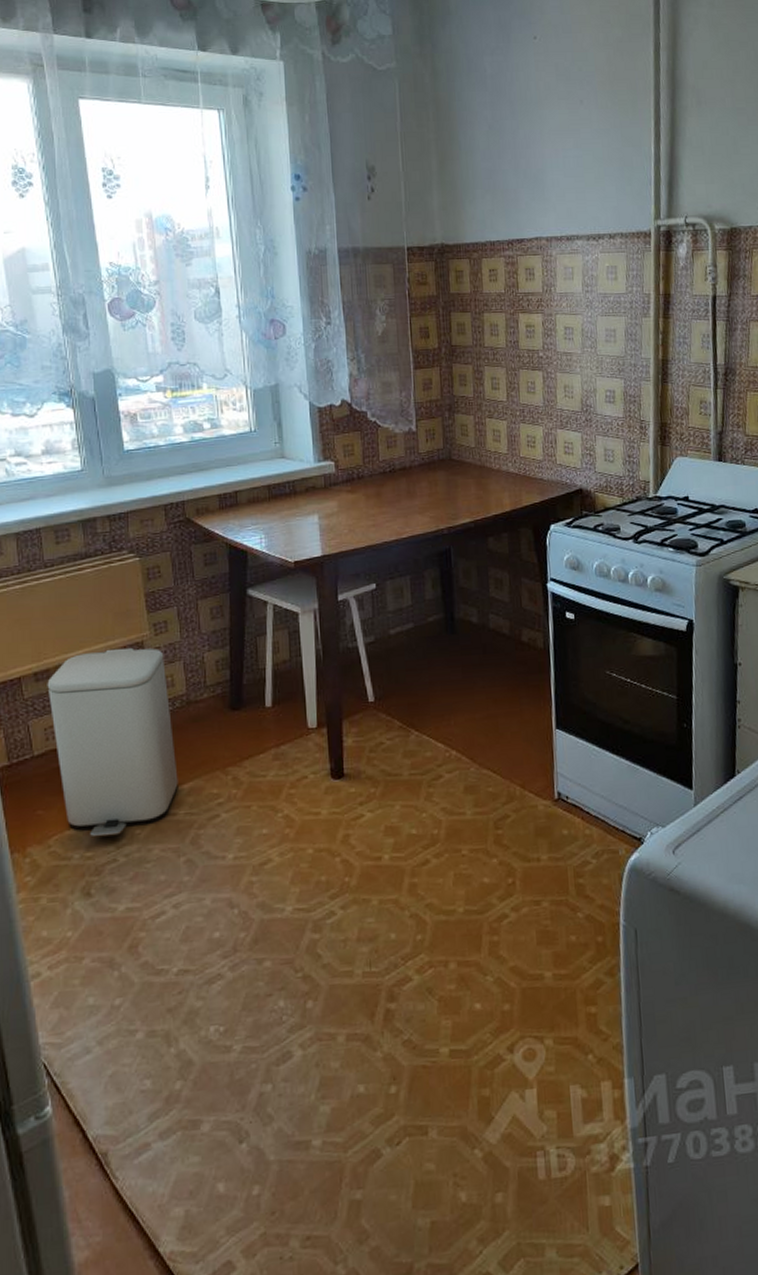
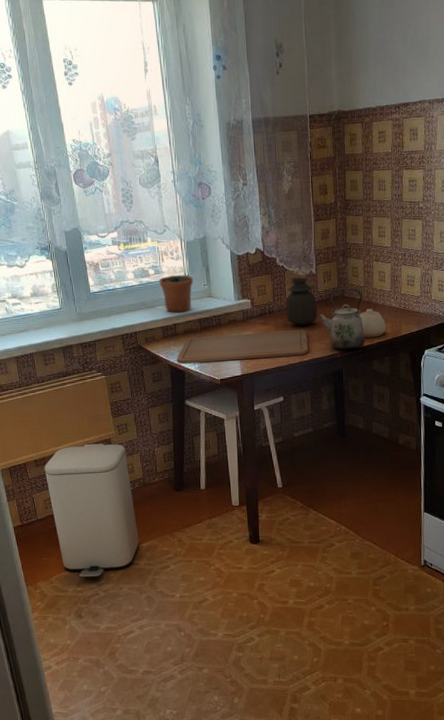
planter: none [217,430,262,477] -> present [159,275,194,313]
chopping board: none [237,499,408,542] -> present [177,330,309,364]
jar: none [379,436,419,496] -> present [285,278,318,327]
kettle: none [418,448,479,525] -> present [317,287,366,351]
sugar bowl: none [470,474,504,510] -> present [359,309,386,338]

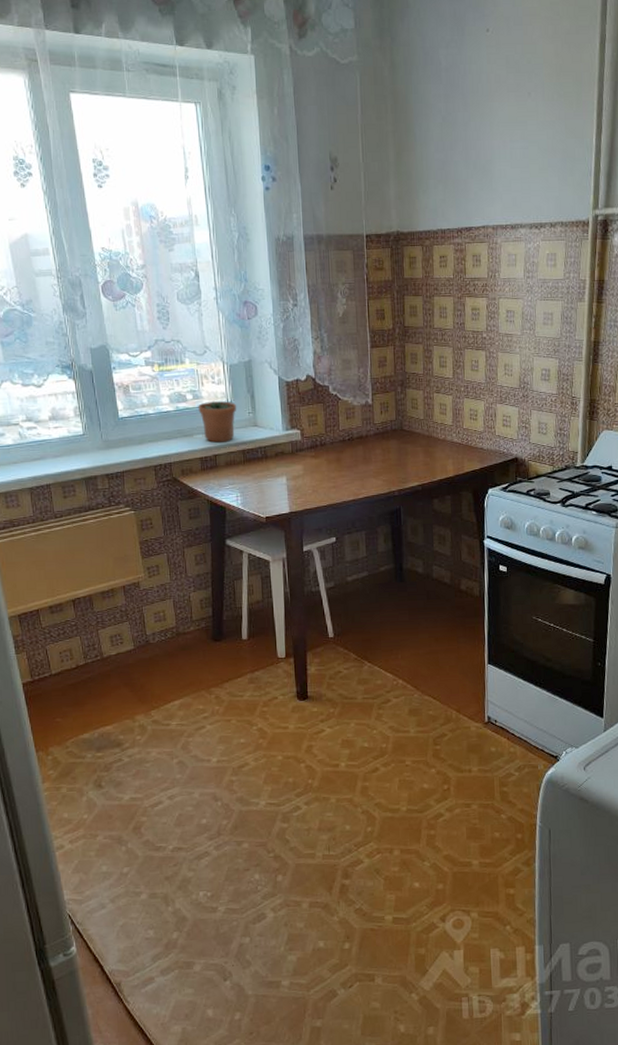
pedal bin: present [44,443,139,578] -> none [60,587,171,741]
chopping board: present [177,330,309,364] -> none [217,464,364,499]
jar: present [285,278,318,327] -> none [339,408,374,461]
kettle: present [317,287,366,351] -> none [373,420,426,488]
sugar bowl: present [359,309,386,338] -> none [418,444,448,475]

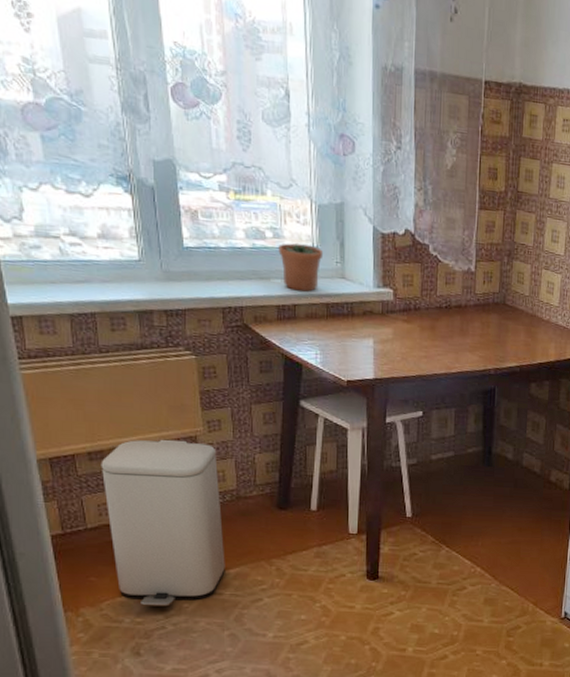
pedal bin: none [60,587,171,741] -> present [101,439,225,607]

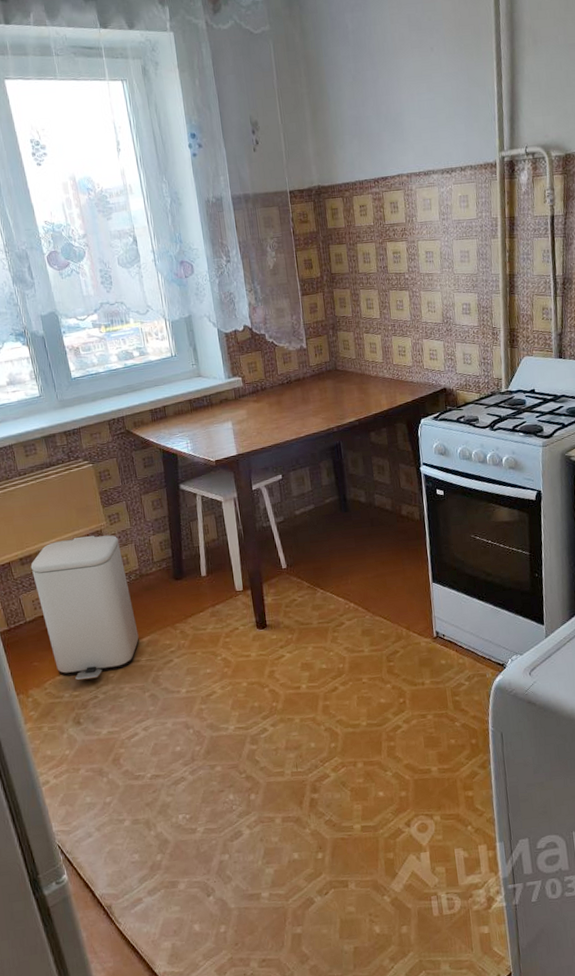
planter: present [278,243,324,292] -> none [145,355,181,395]

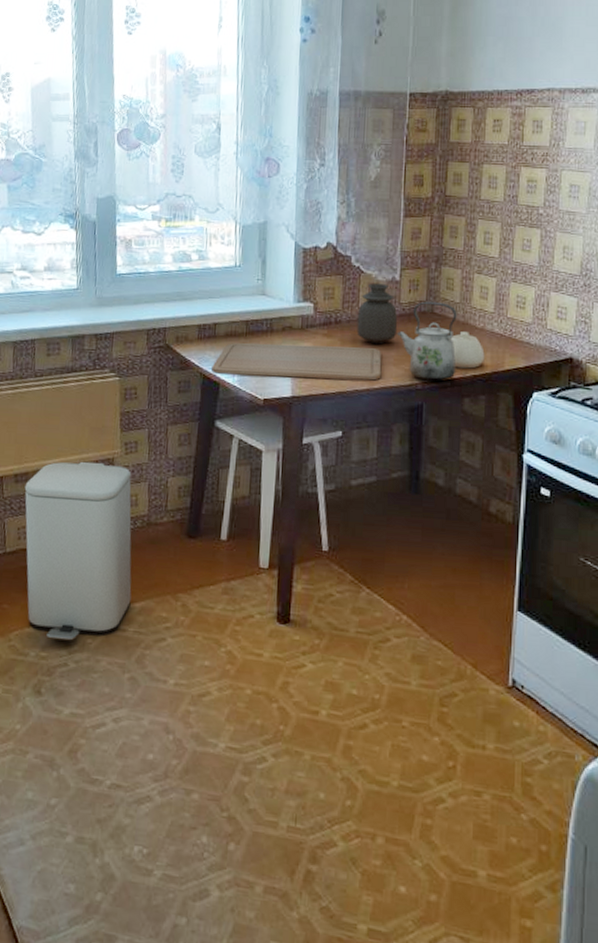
chopping board: none [168,405,305,447] -> present [211,343,382,381]
jar: none [278,352,312,402] -> present [357,283,398,345]
kettle: none [311,360,362,424] -> present [396,301,457,381]
sugar bowl: none [353,381,382,410] -> present [450,332,485,369]

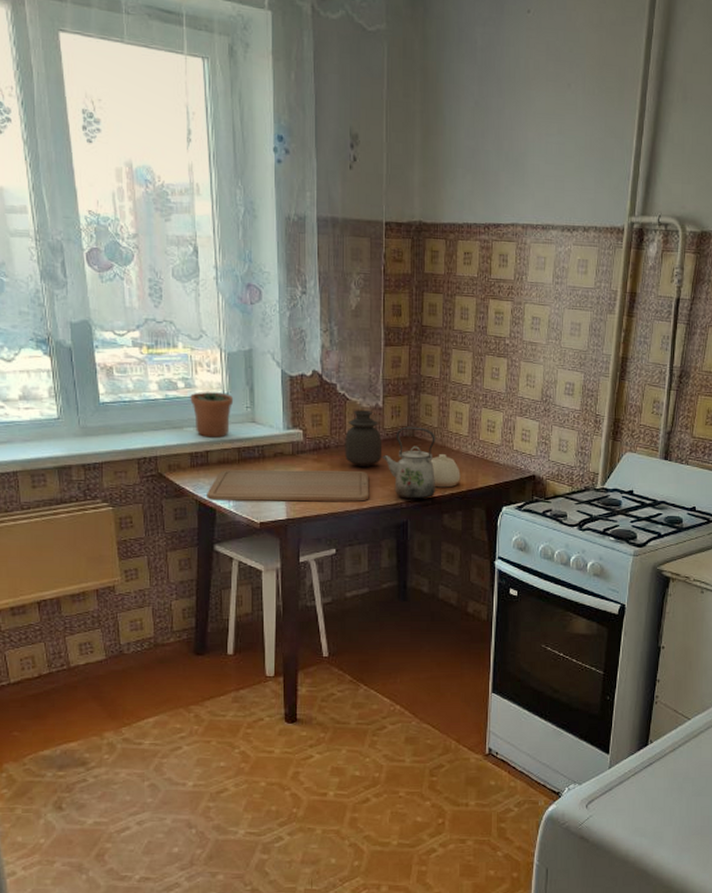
pedal bin: present [24,461,132,641] -> none [23,590,144,759]
planter: none [202,264,246,310] -> present [190,392,234,438]

